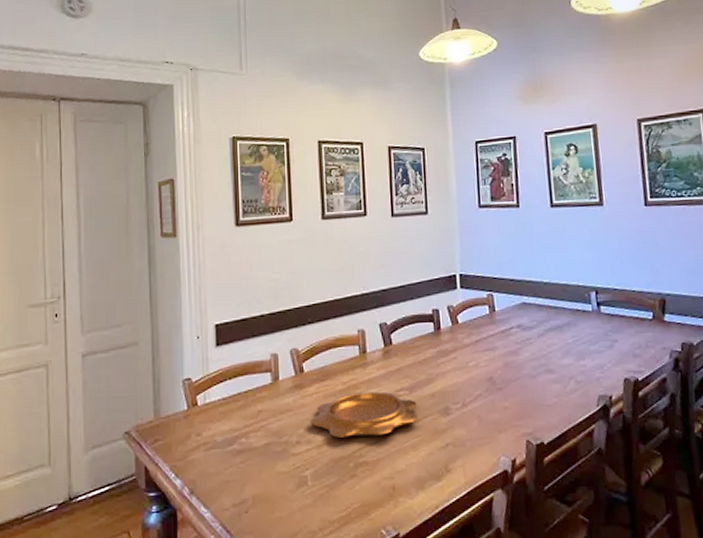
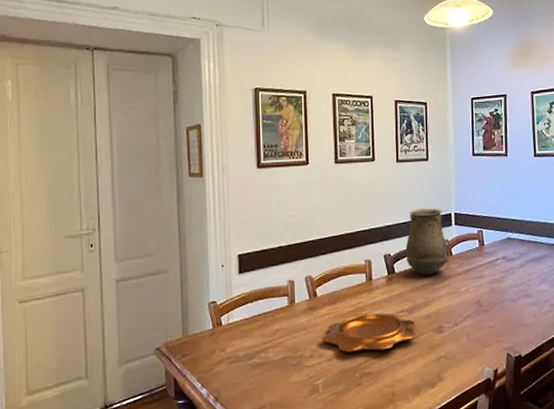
vase: none [404,268,454,348] -> present [405,208,448,276]

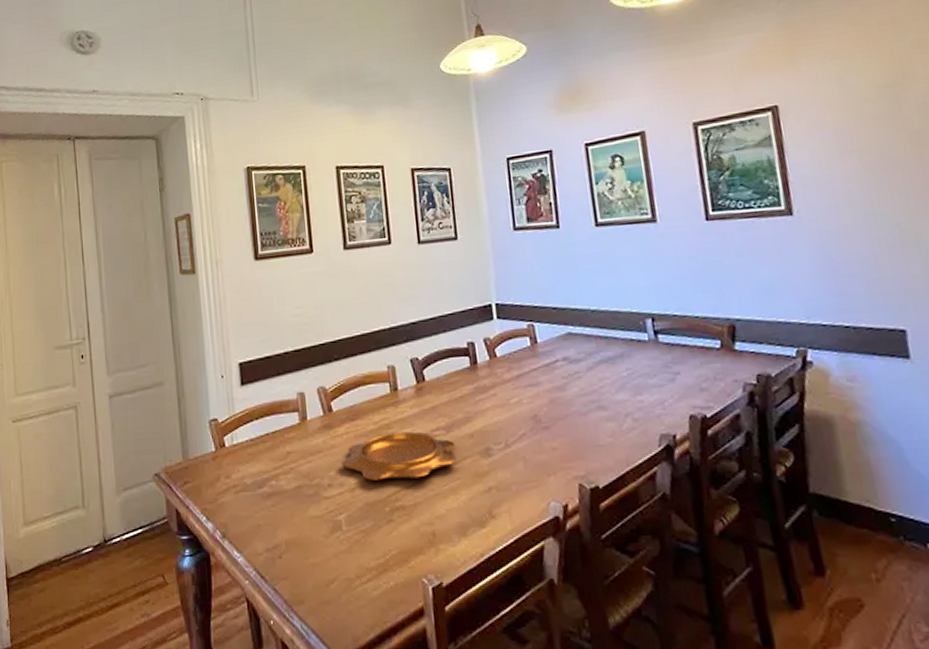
vase: present [405,208,448,276] -> none [436,298,492,384]

